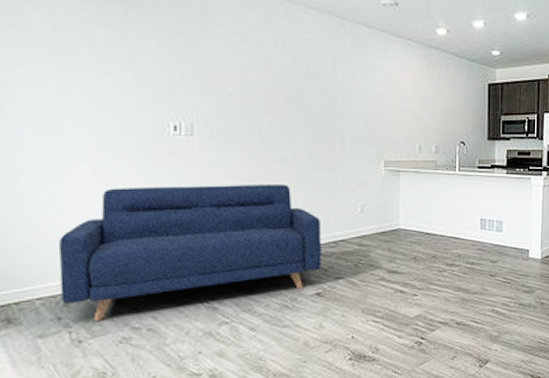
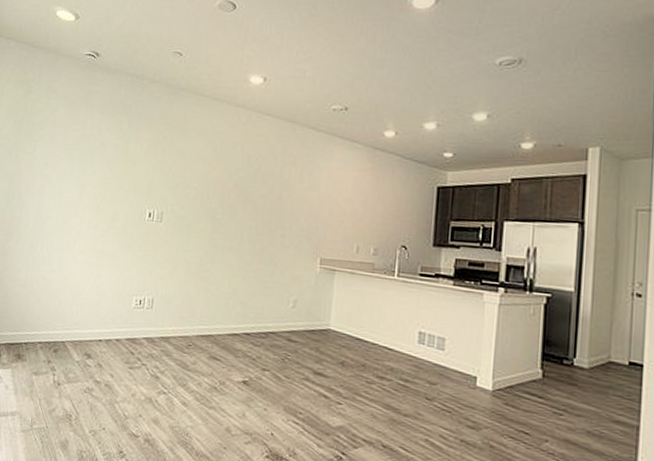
sofa: present [58,185,323,321] -> none [53,260,255,374]

